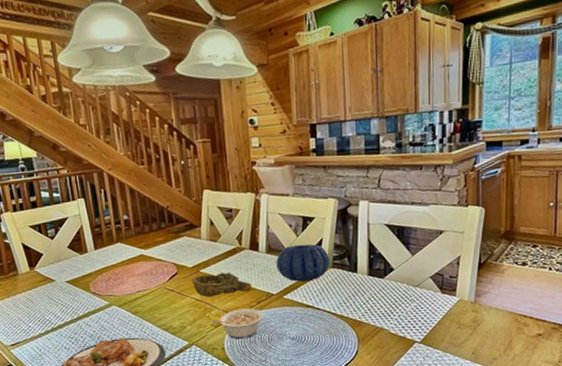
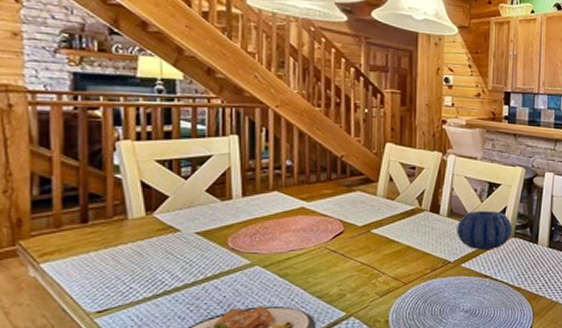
decorative bowl: present [191,272,252,297] -> none [359,235,428,261]
legume: present [211,308,264,340] -> none [376,276,437,311]

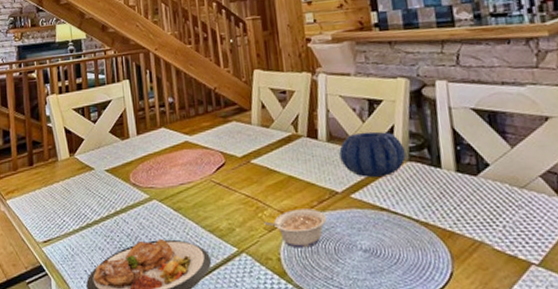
legume: none [376,276,437,311] -> present [264,208,328,248]

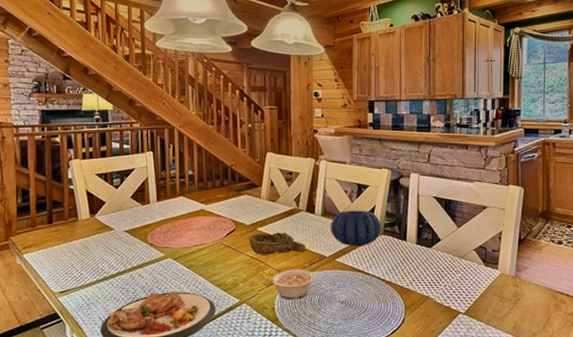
decorative bowl: none [241,164,312,193] -> present [248,232,306,255]

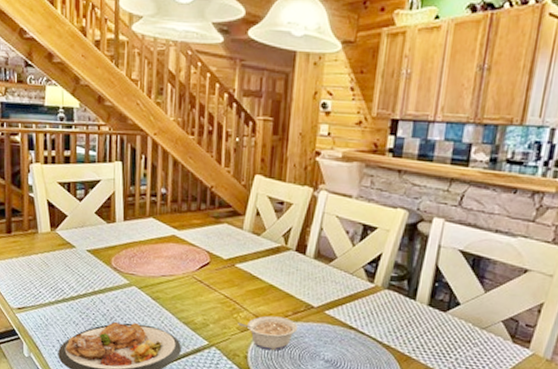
decorative bowl: present [248,232,306,255] -> none [224,270,292,299]
decorative bowl: present [331,210,381,246] -> none [323,255,386,299]

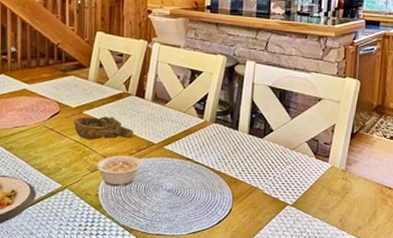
decorative bowl: none [224,270,292,299] -> present [73,116,134,139]

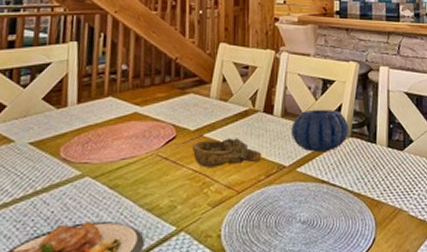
legume: present [88,155,142,187] -> none [208,183,272,224]
decorative bowl: none [161,96,213,133] -> present [291,109,348,152]

